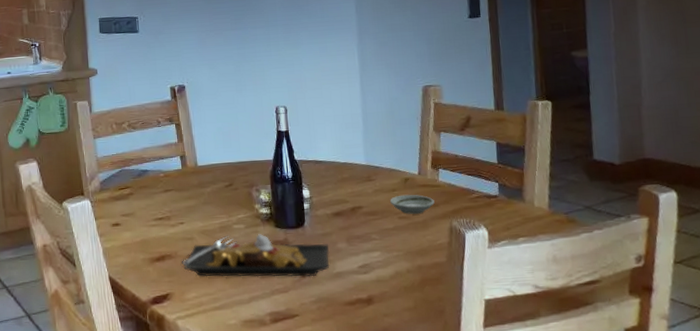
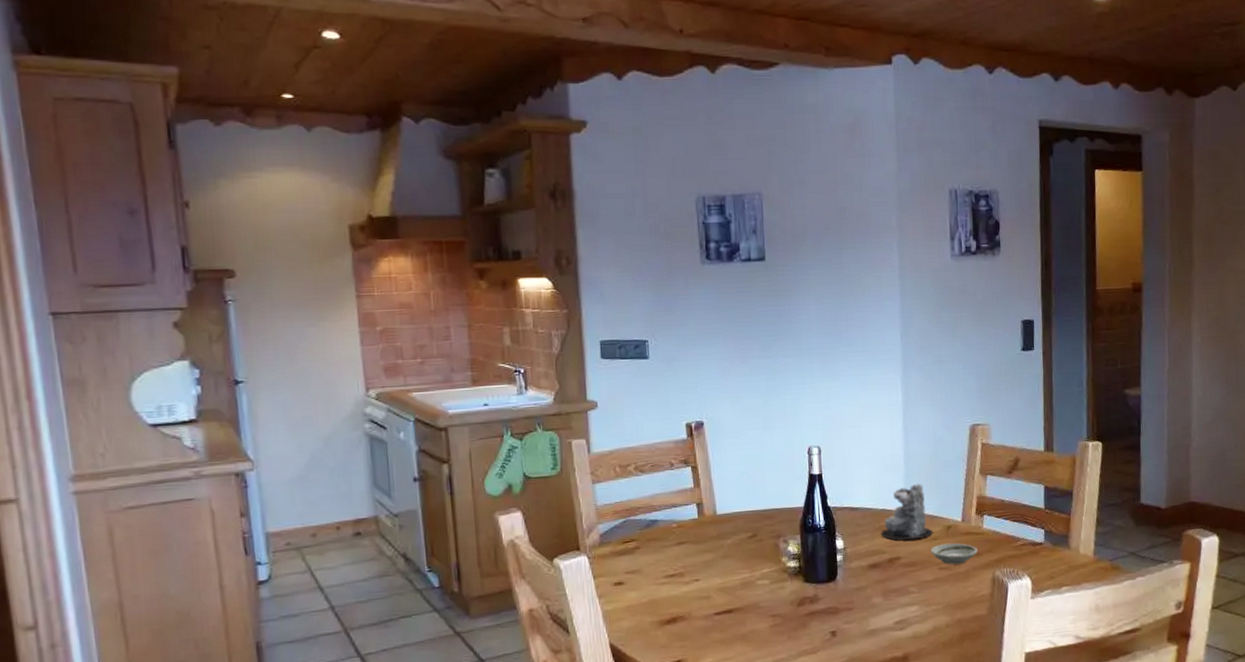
plate: present [181,234,330,277] -> none [695,590,864,640]
candle: none [343,139,392,191] -> present [880,483,933,540]

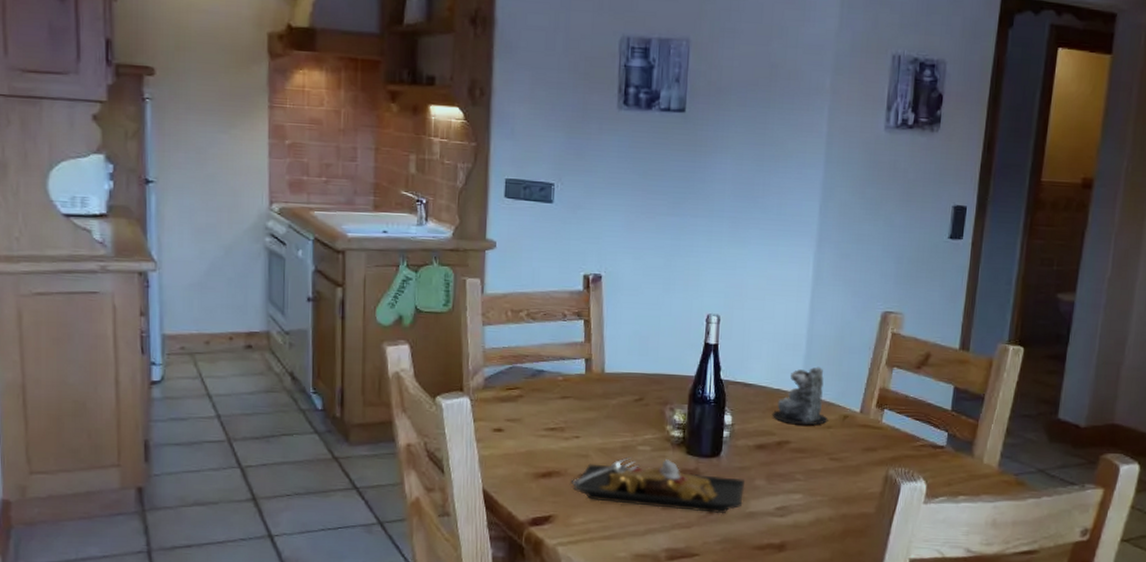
plate: none [695,590,864,640] -> present [571,456,746,513]
saucer: present [930,543,978,565] -> none [822,433,873,457]

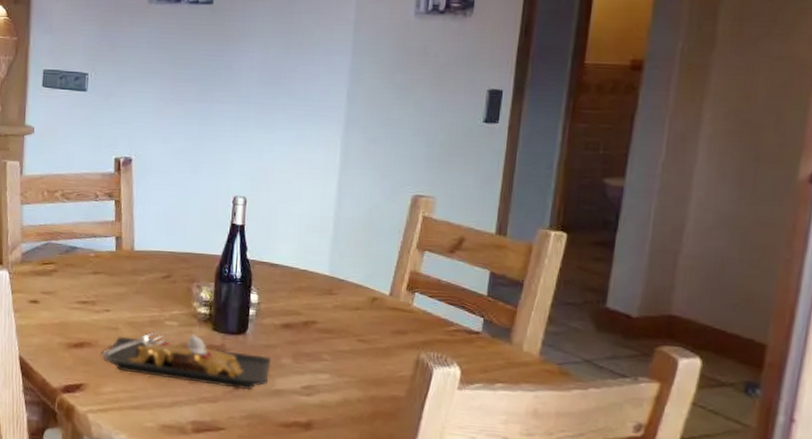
candle: present [772,366,828,425] -> none [298,248,356,306]

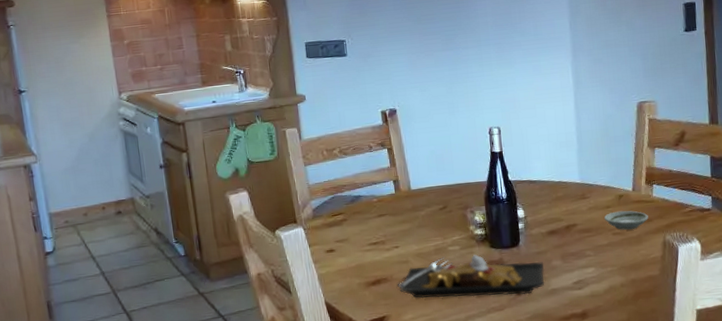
saucer: none [350,315,403,339] -> present [603,210,648,230]

